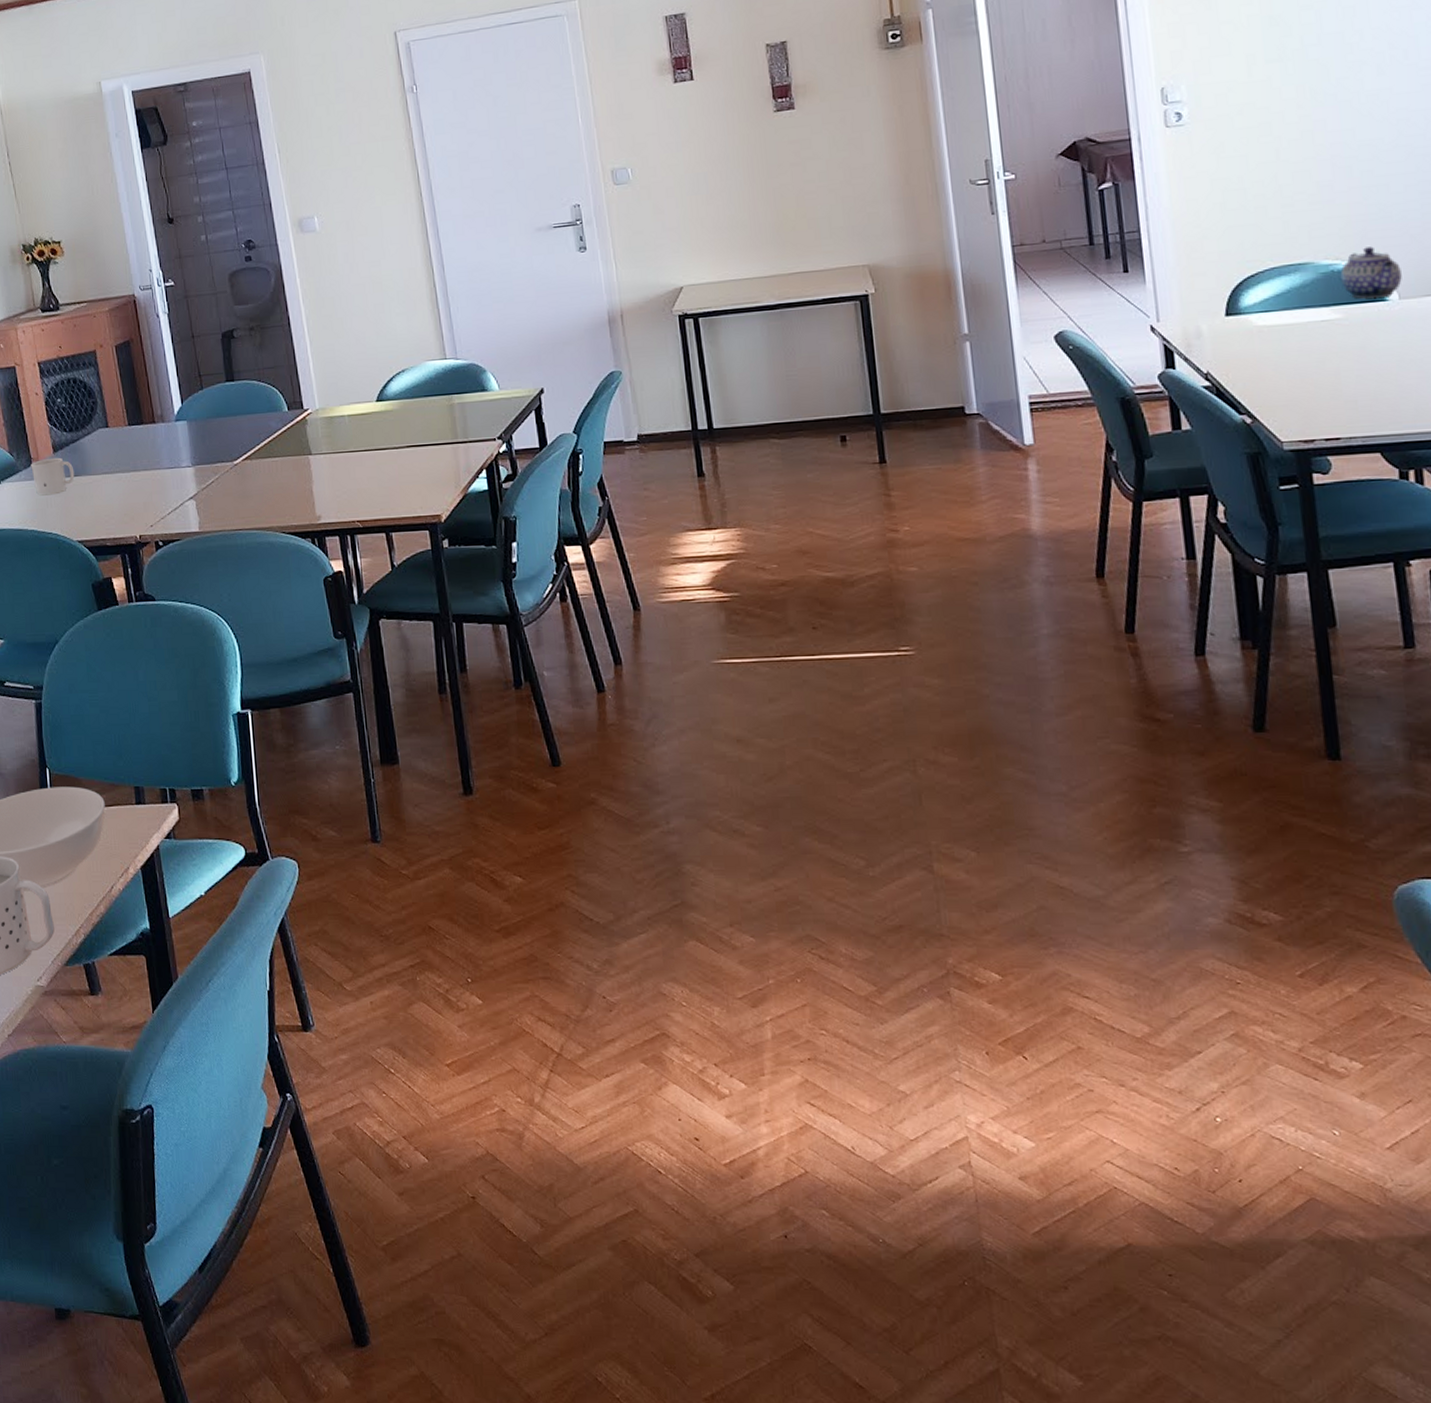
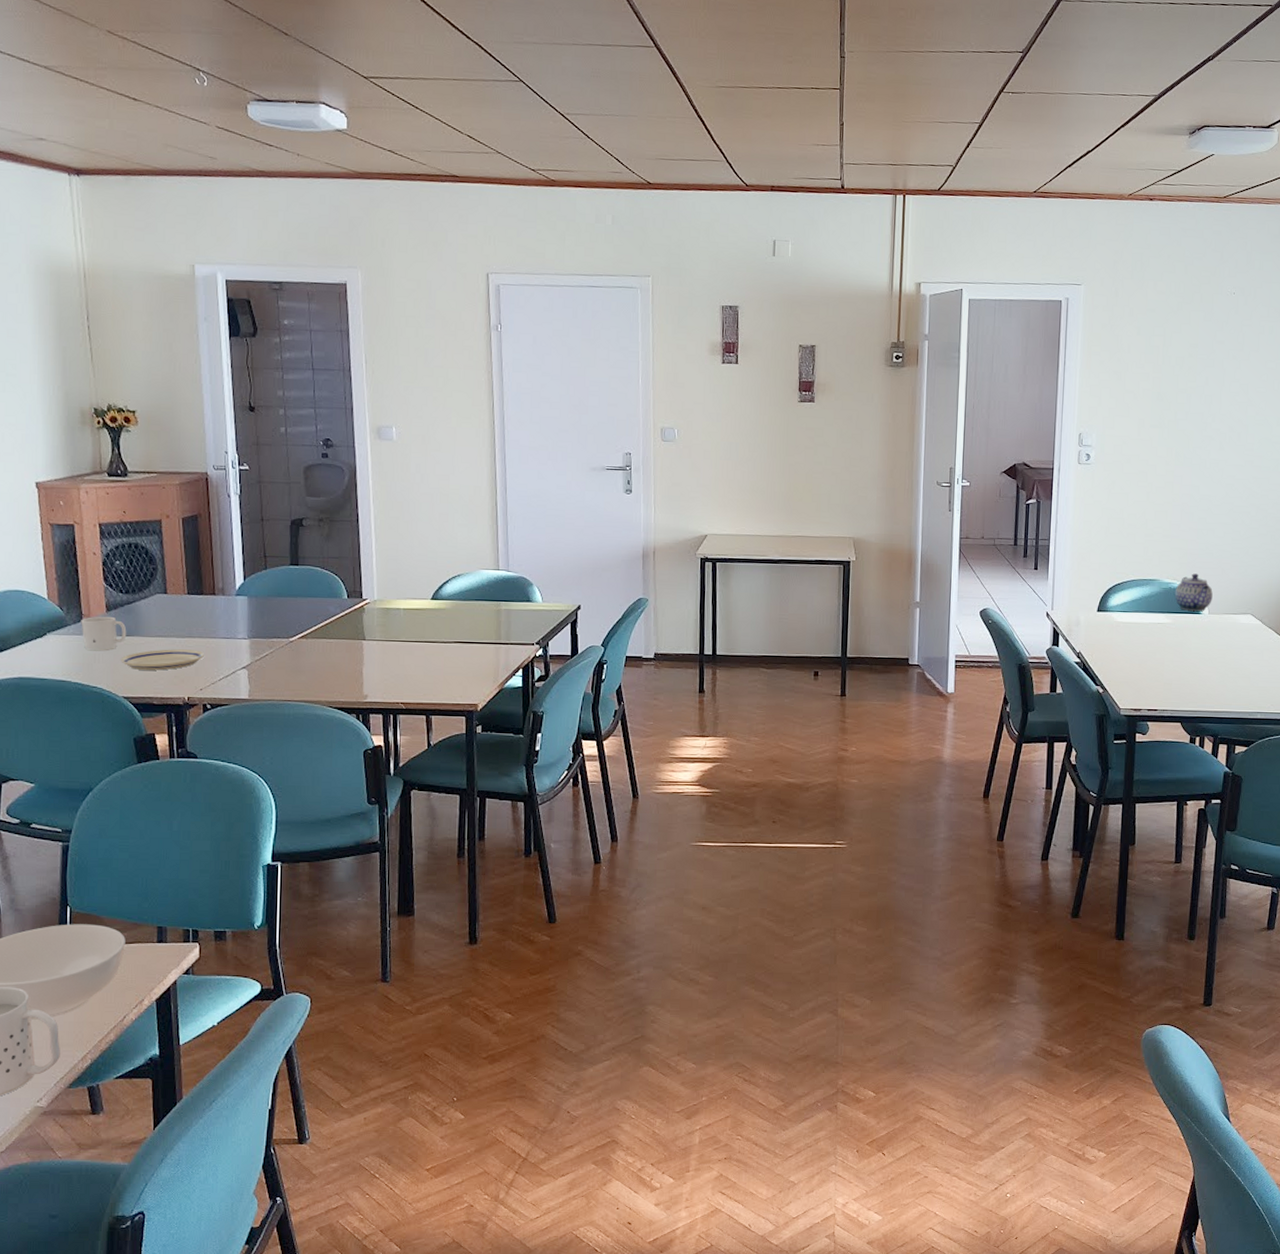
plate: none [71,484,152,511] -> present [120,649,205,671]

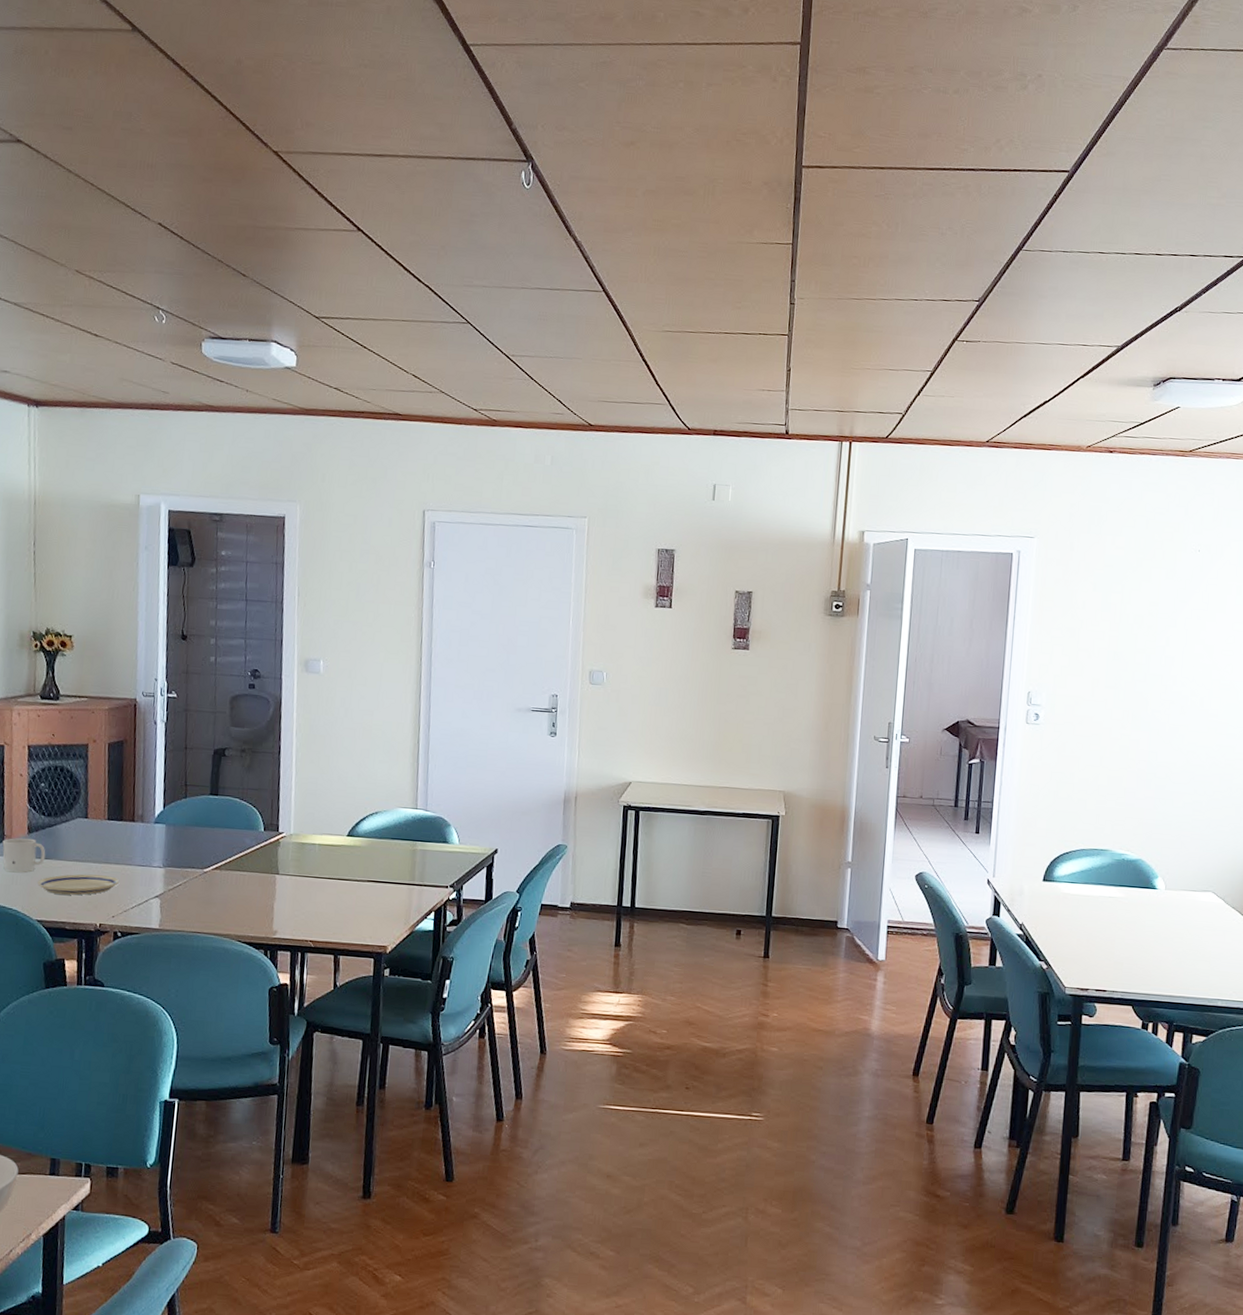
teapot: present [1174,573,1213,611] -> none [1128,845,1170,886]

